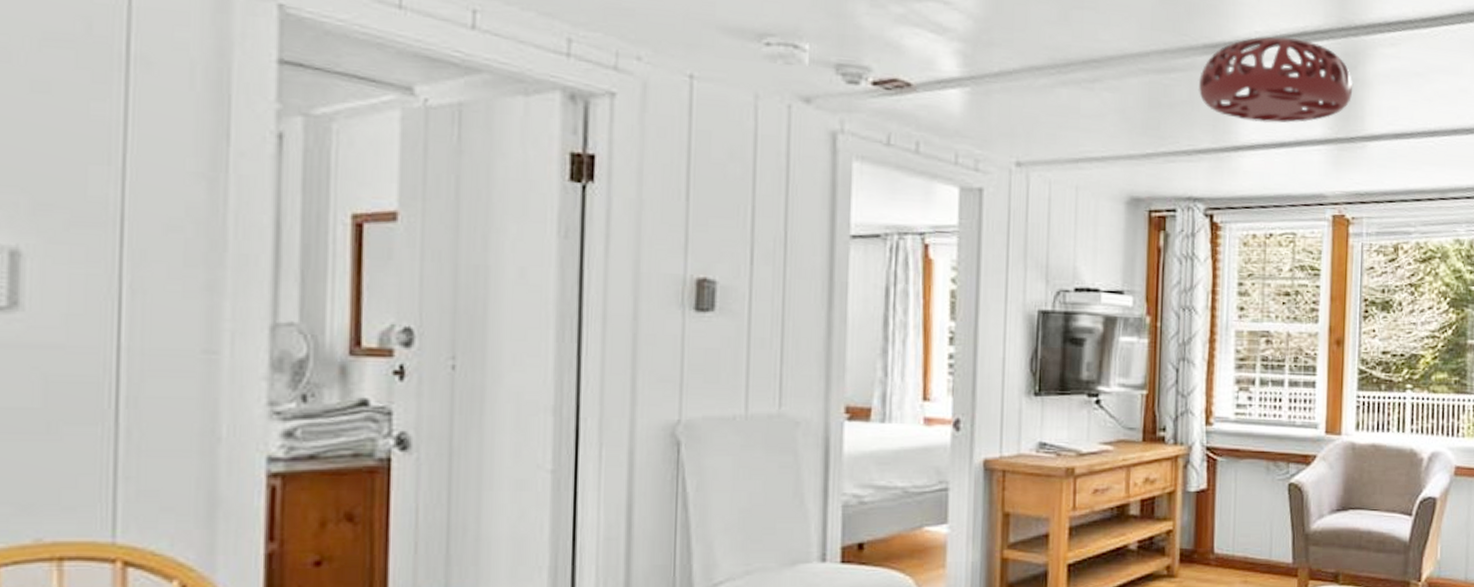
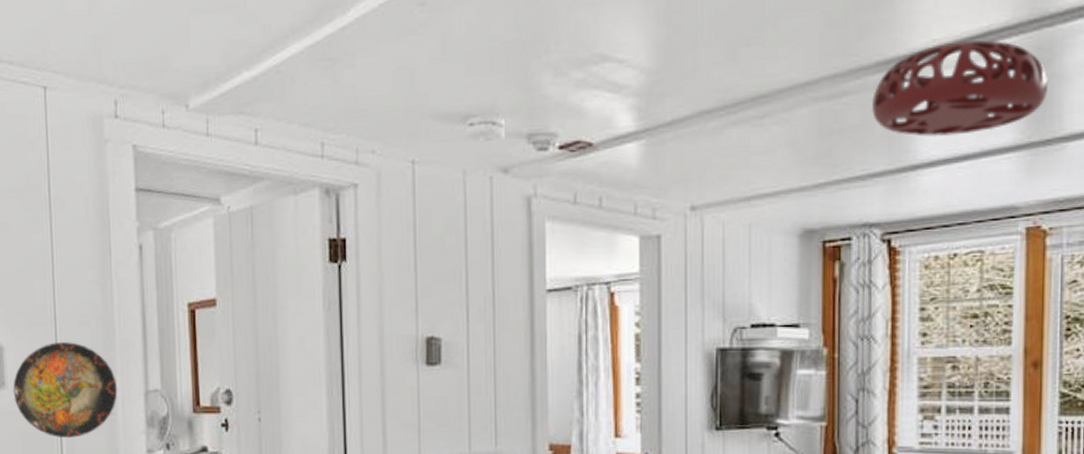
decorative plate: none [33,251,225,383] -> present [13,342,118,438]

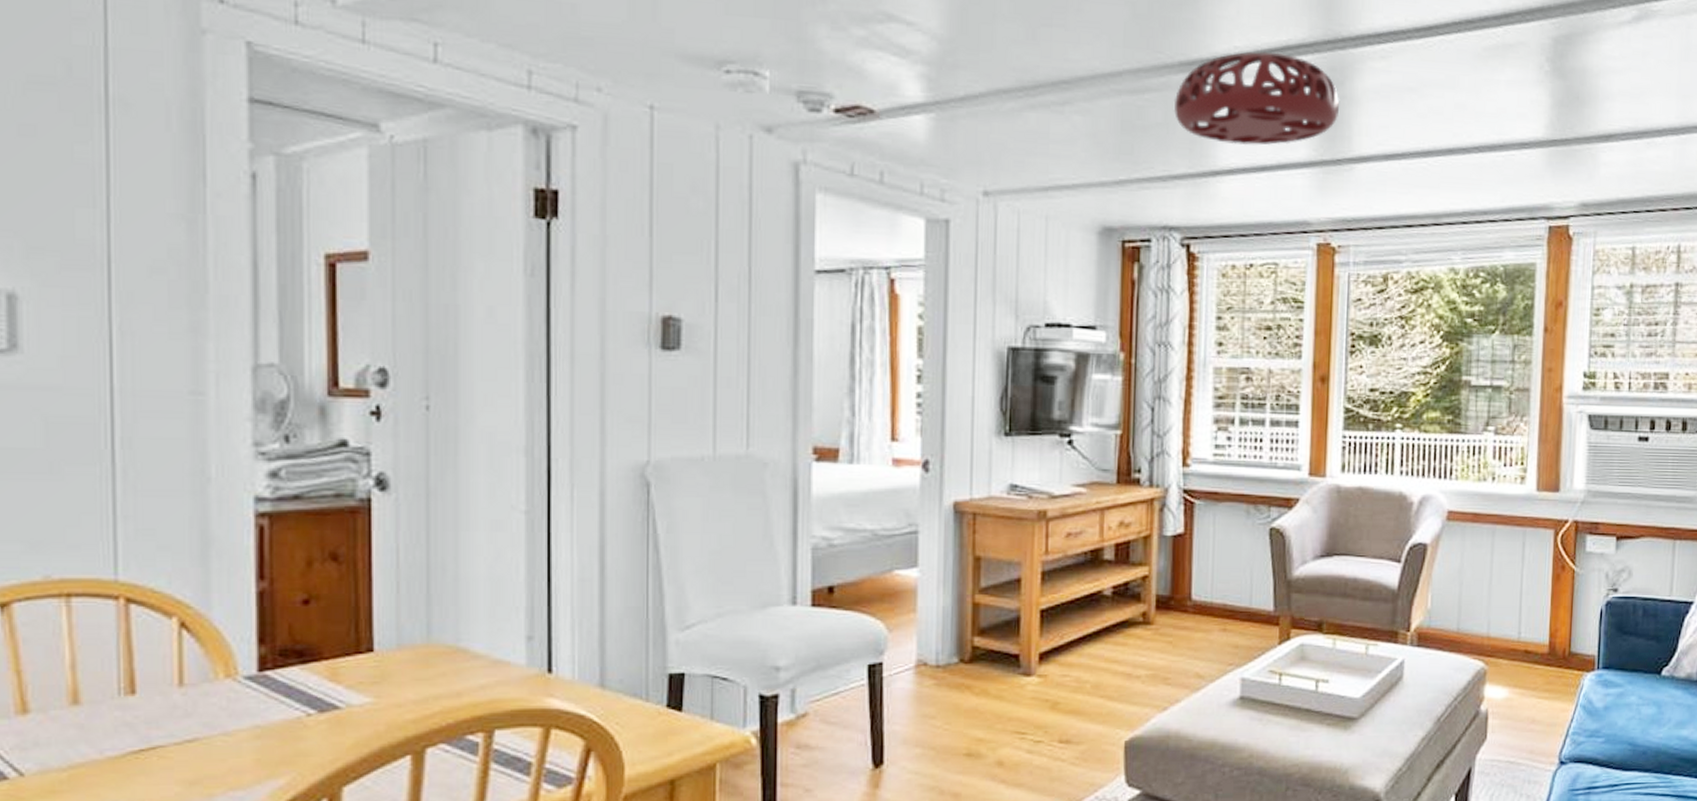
decorative plate: present [13,342,118,438] -> none [31,293,209,424]

